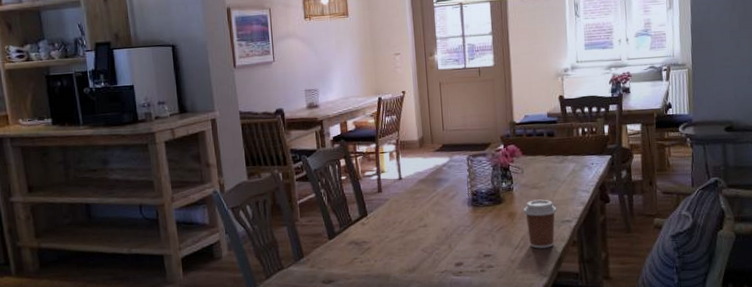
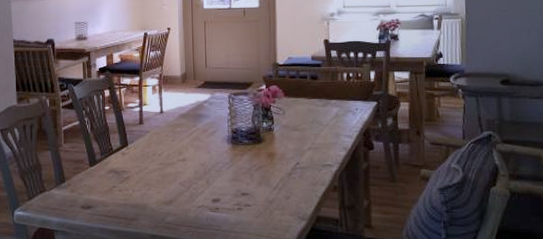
coffee cup: present [523,199,557,249] -> none [283,142,318,191]

